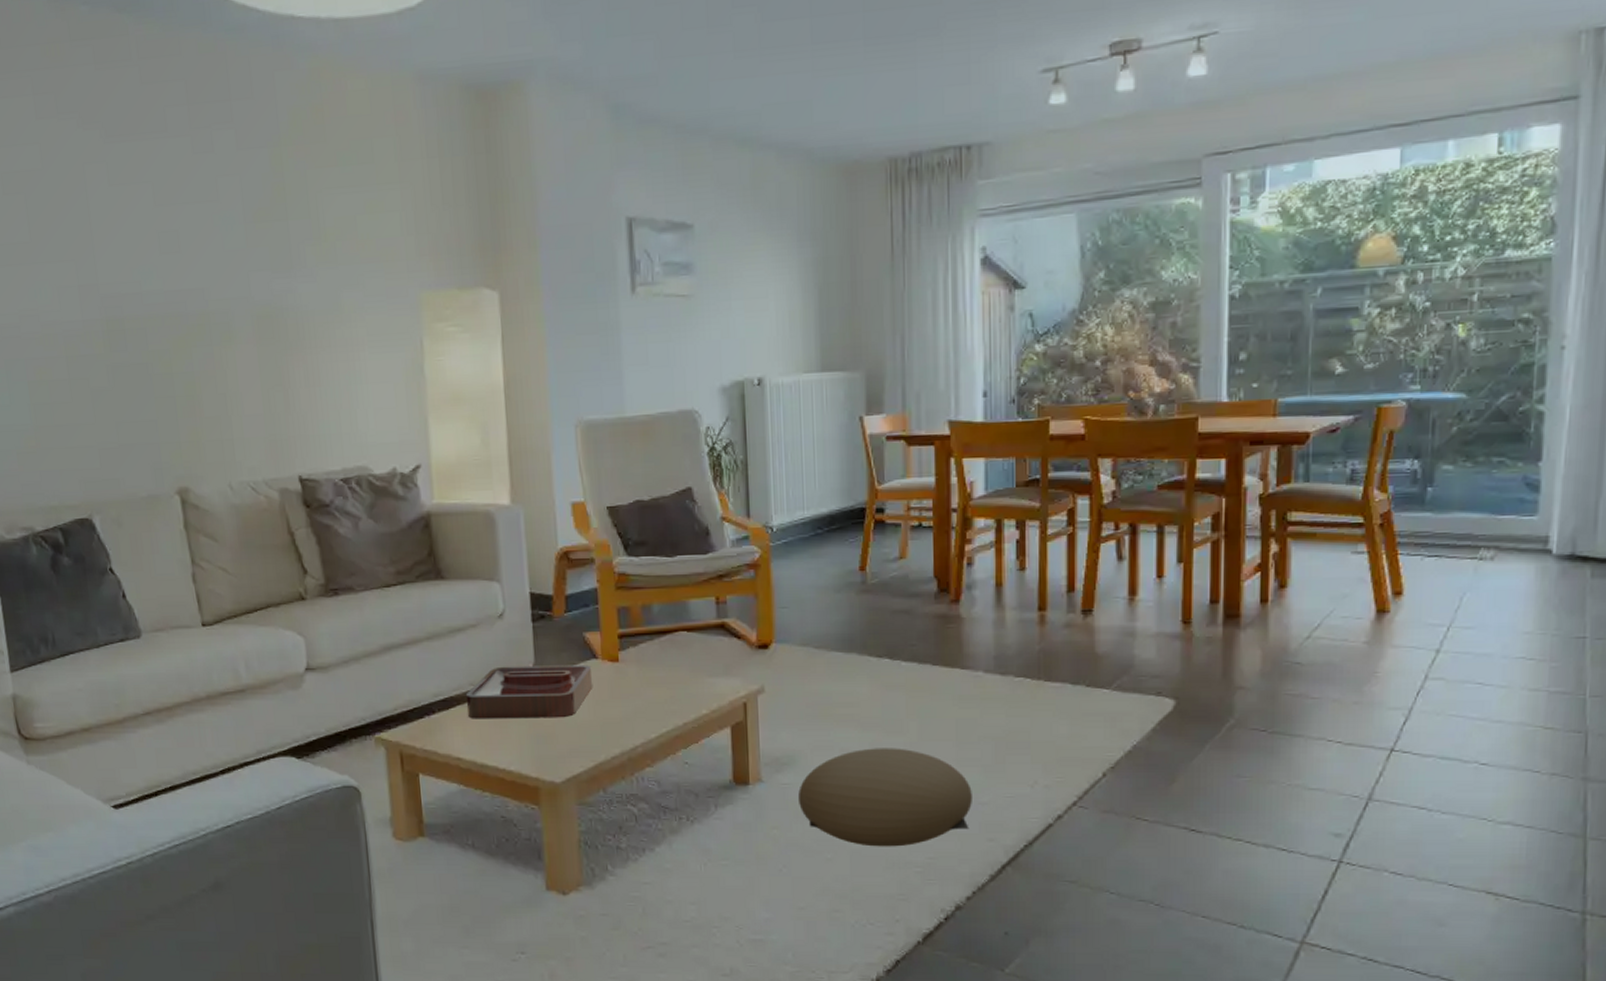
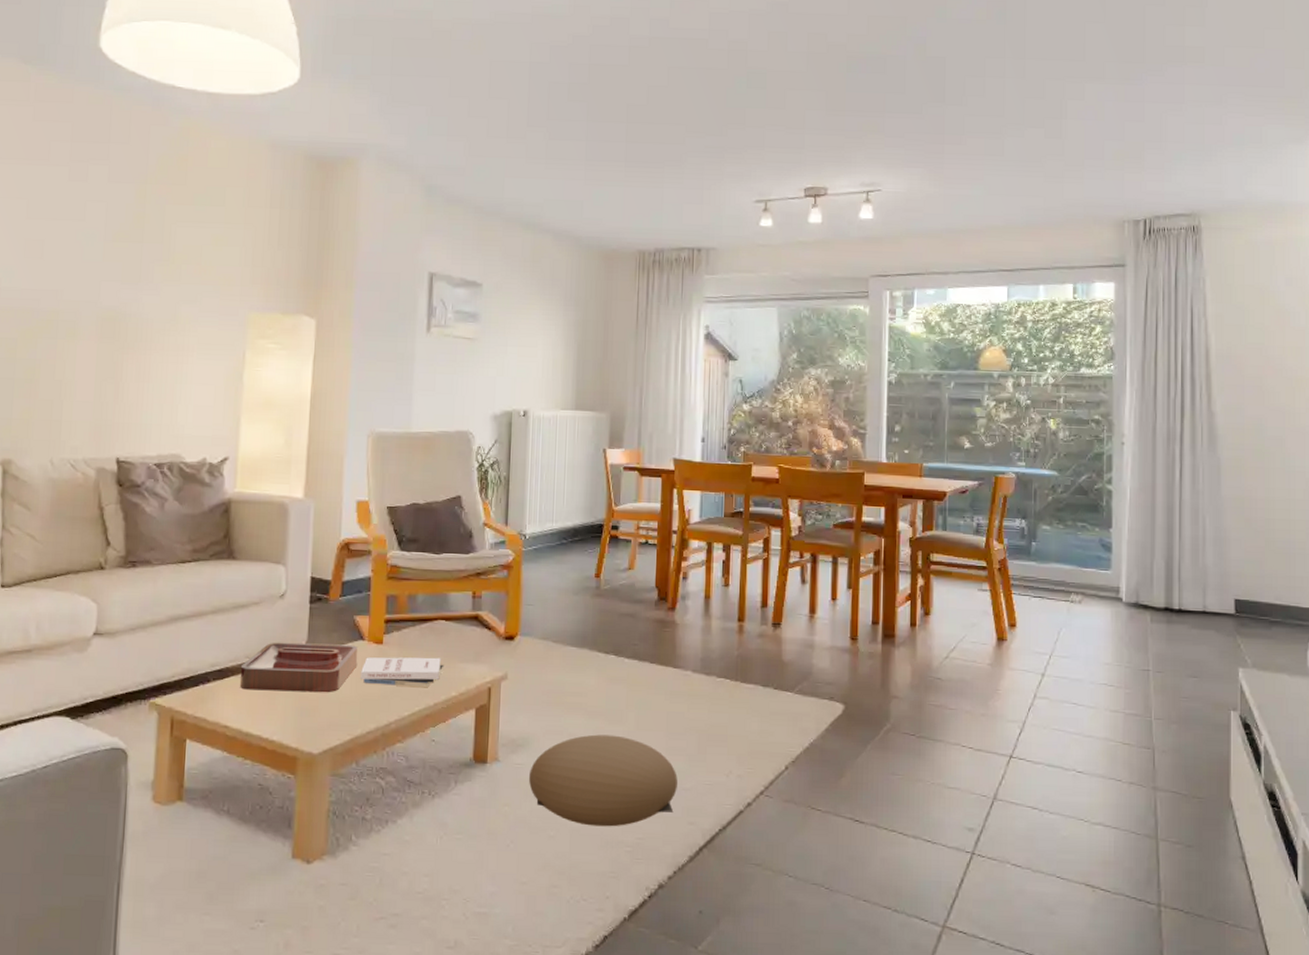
books: none [598,673,691,707] -> present [361,657,444,688]

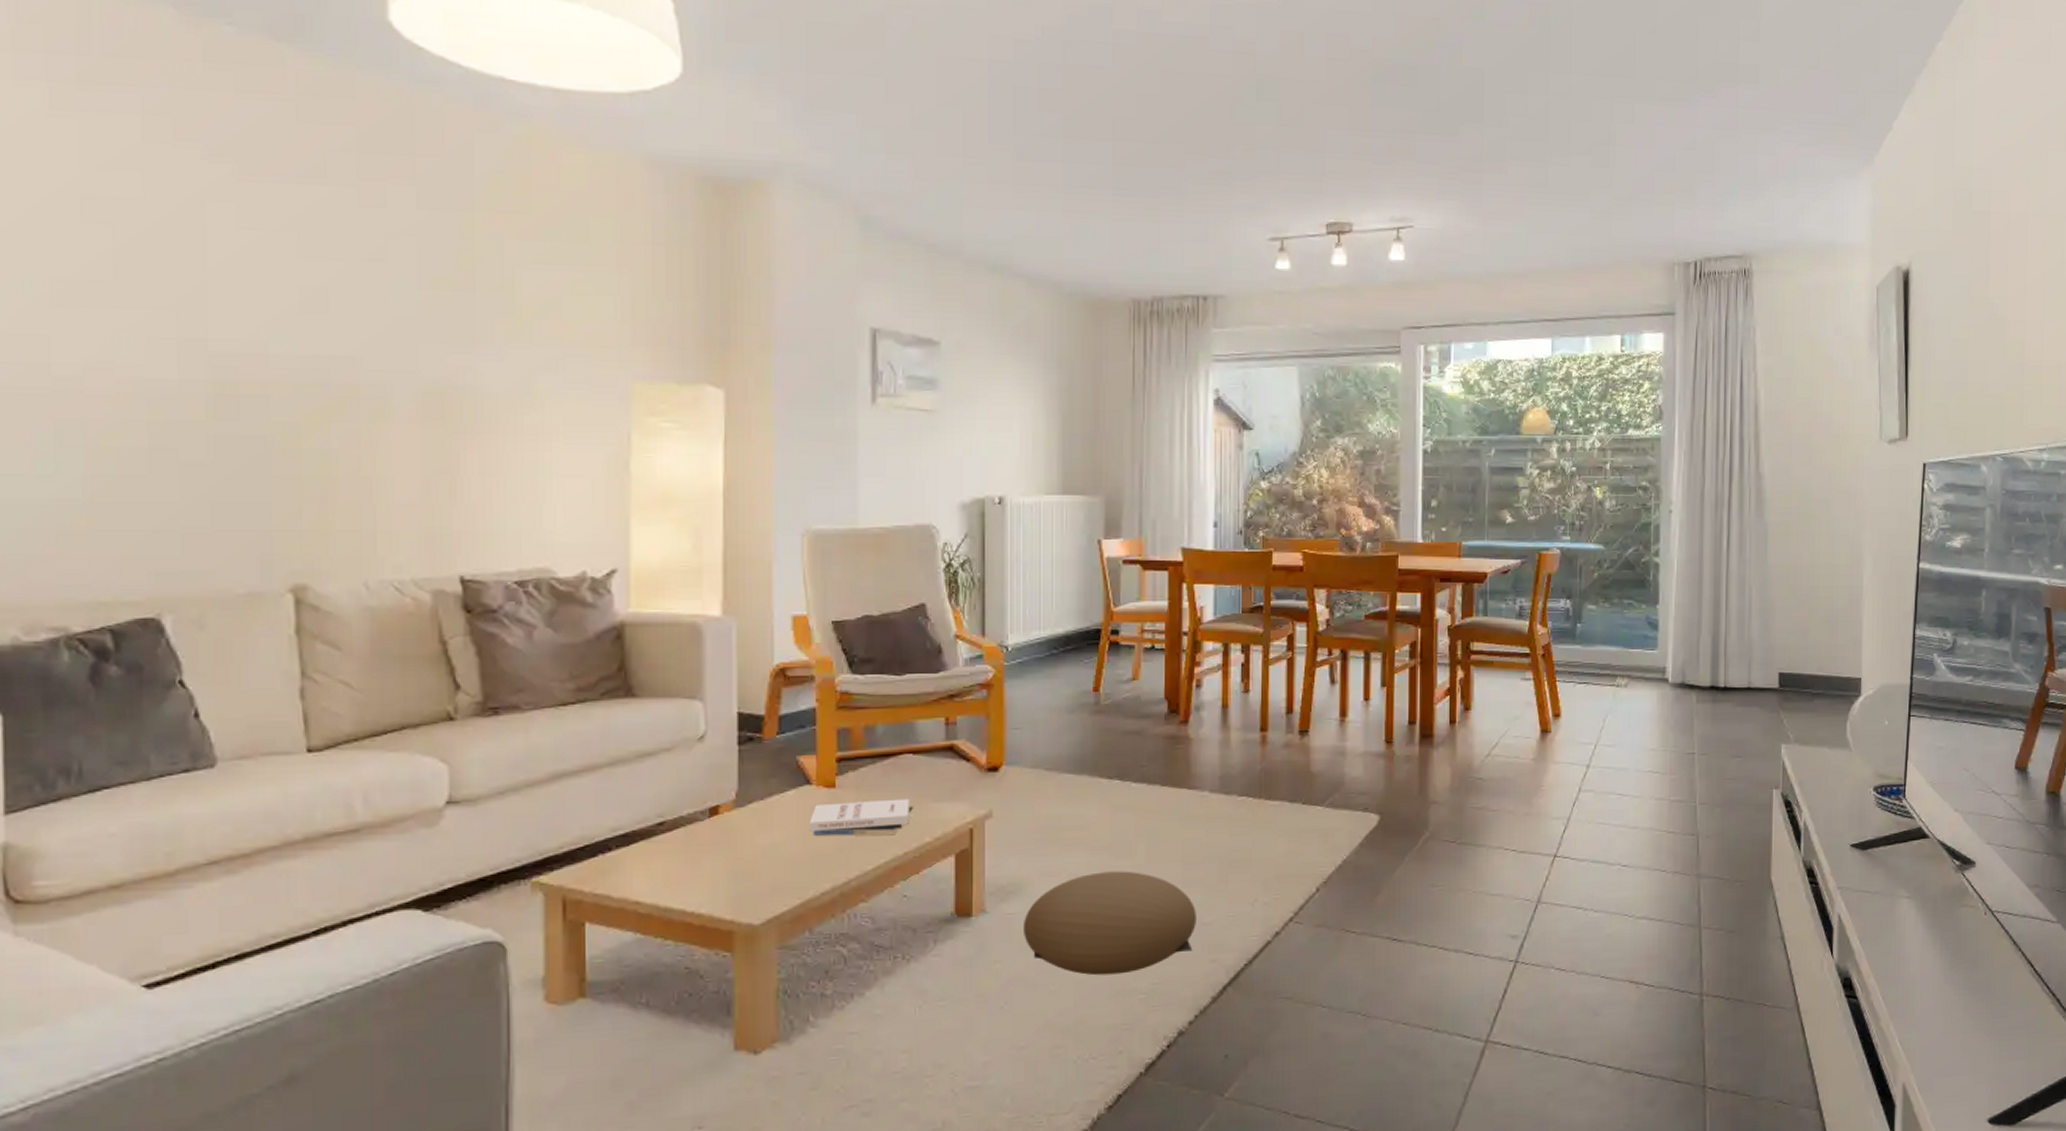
decorative tray: present [239,642,358,693] -> none [651,791,805,856]

